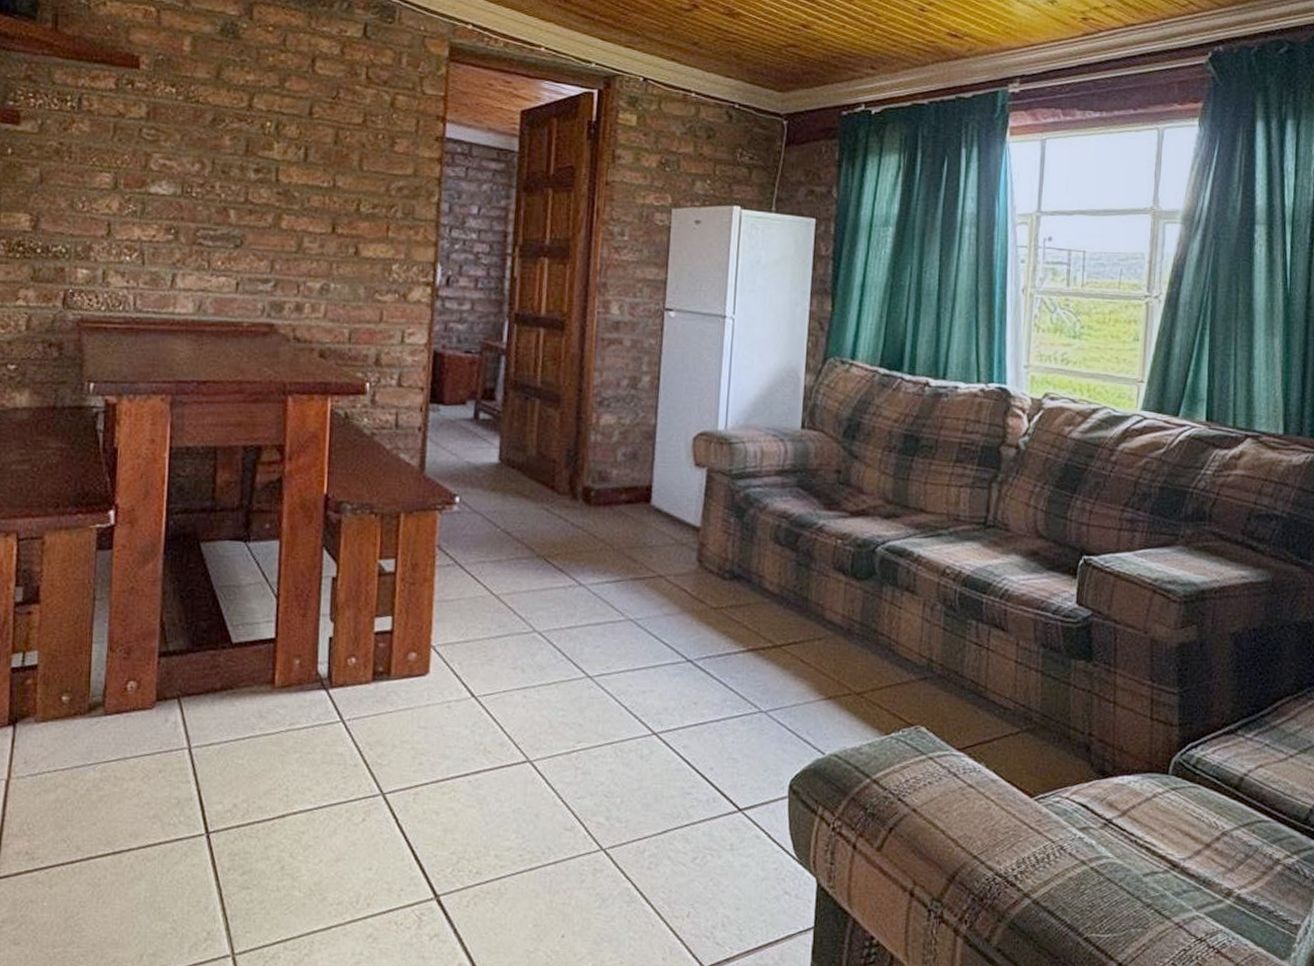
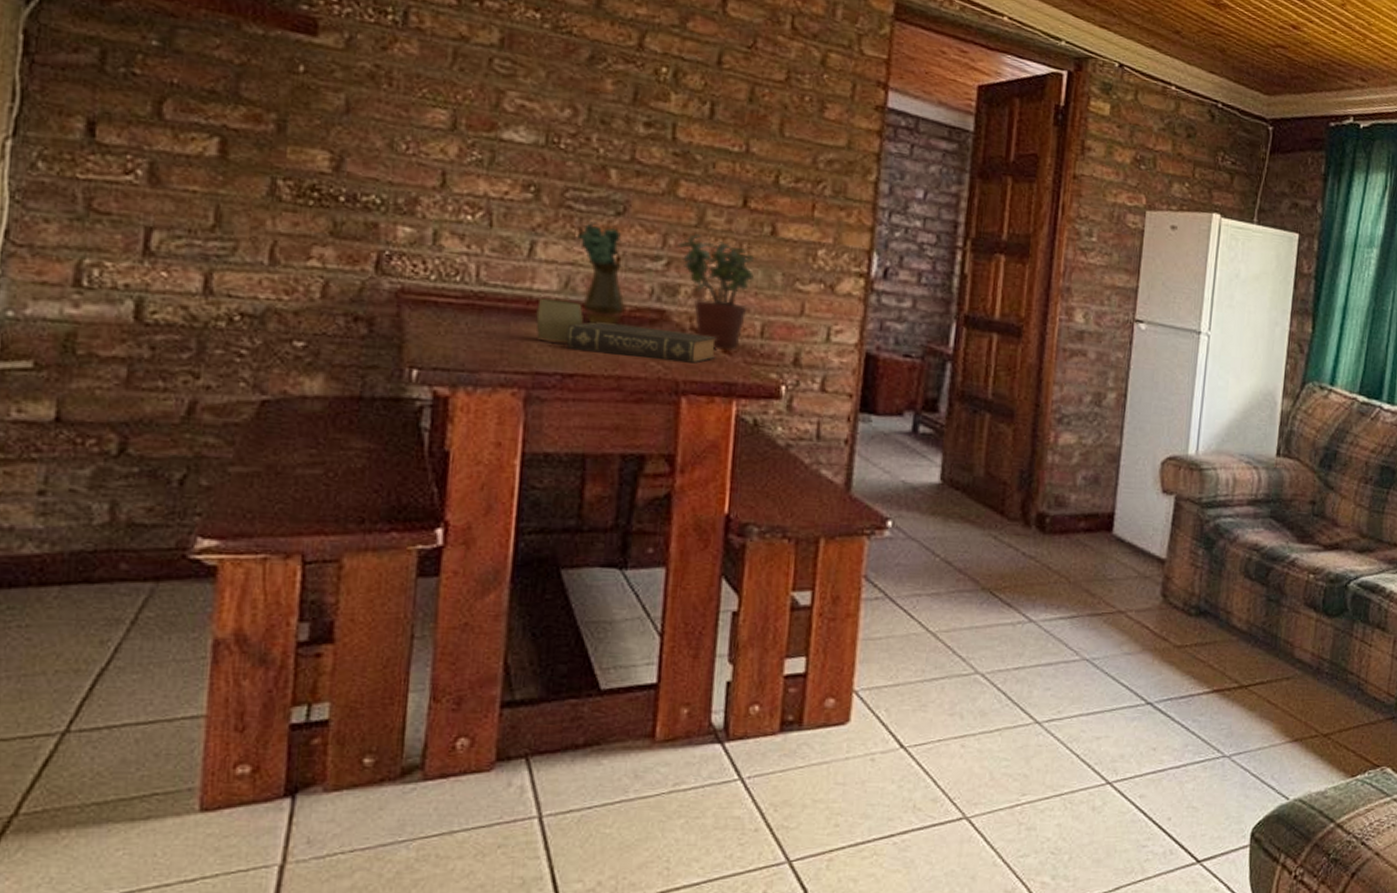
mug: none [177,320,213,356] -> present [535,298,584,344]
book: none [200,337,315,368] -> present [566,322,718,364]
vase: none [207,252,244,339] -> present [577,218,625,325]
potted plant: none [282,259,342,356] -> present [677,234,754,351]

